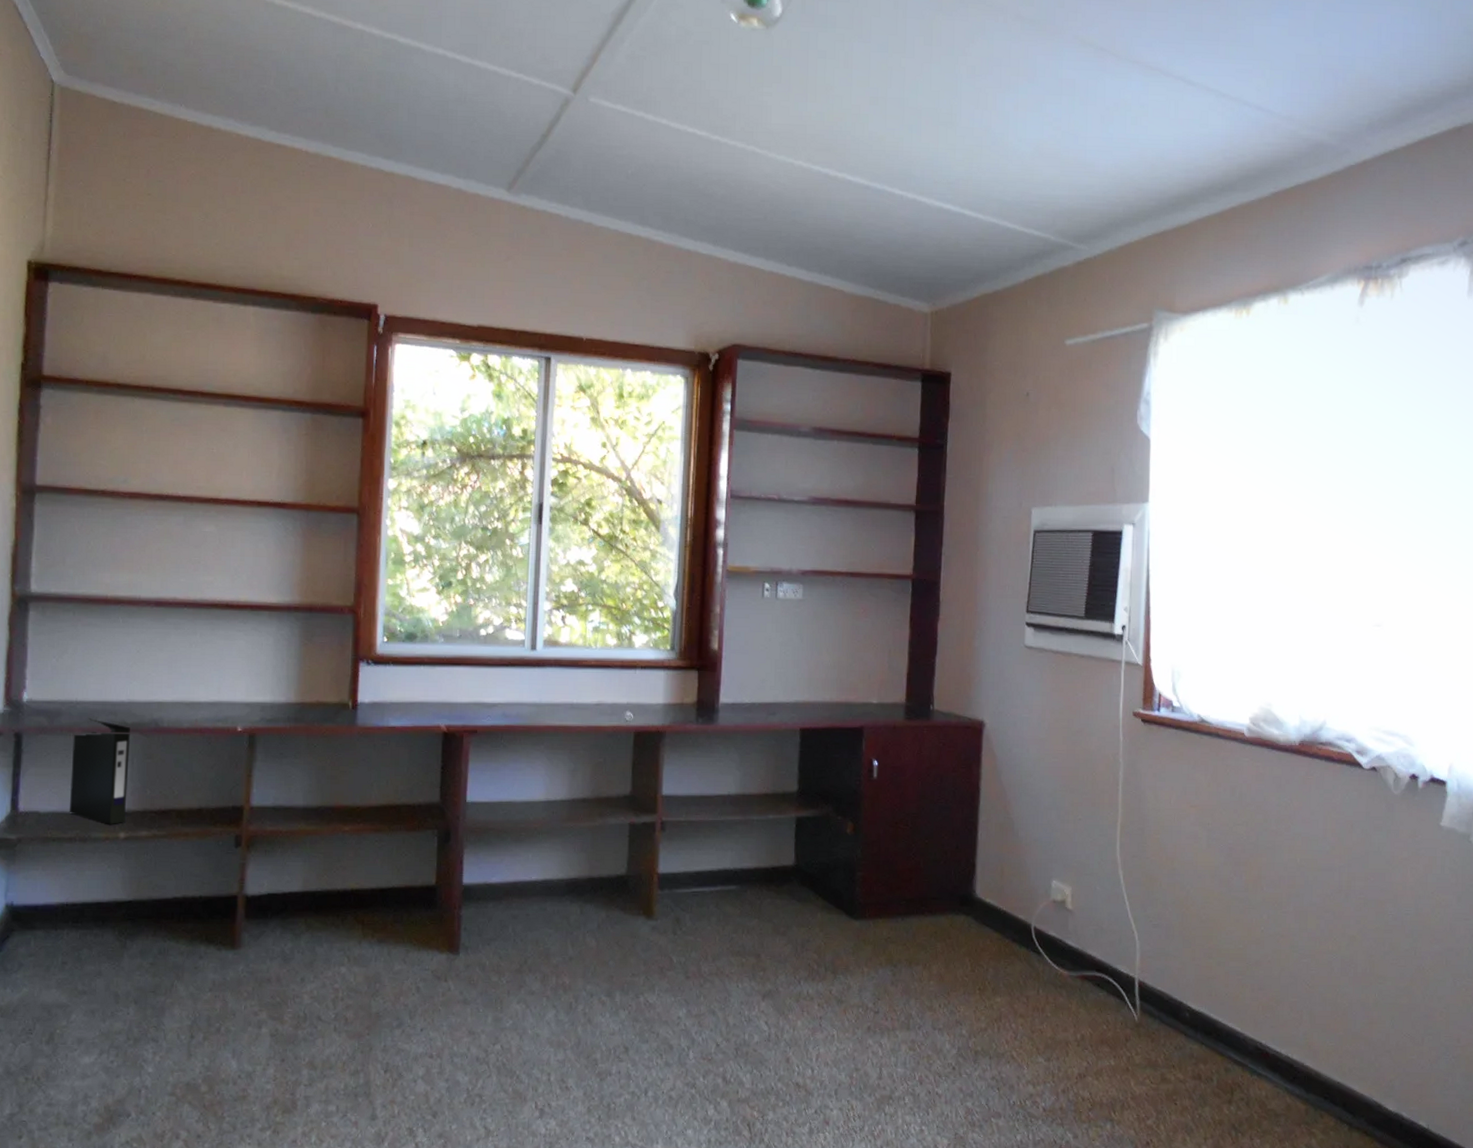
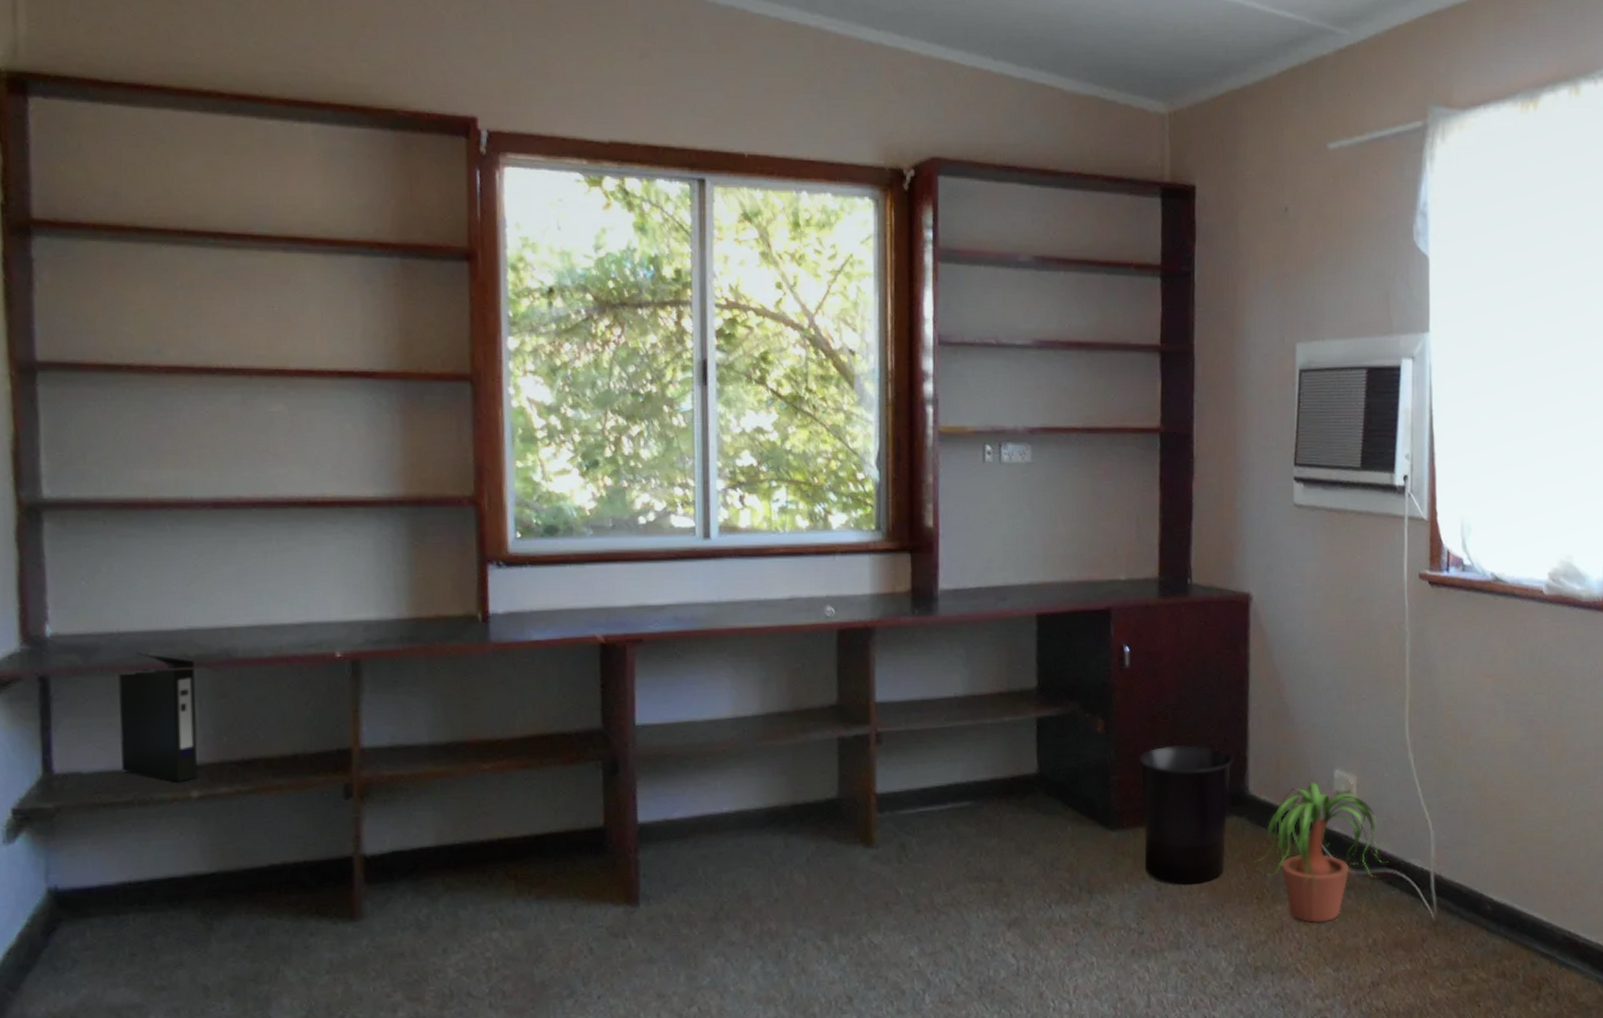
waste bin: none [882,850,963,972] -> present [1140,745,1233,884]
potted plant: none [978,890,1104,1016] -> present [1254,782,1395,924]

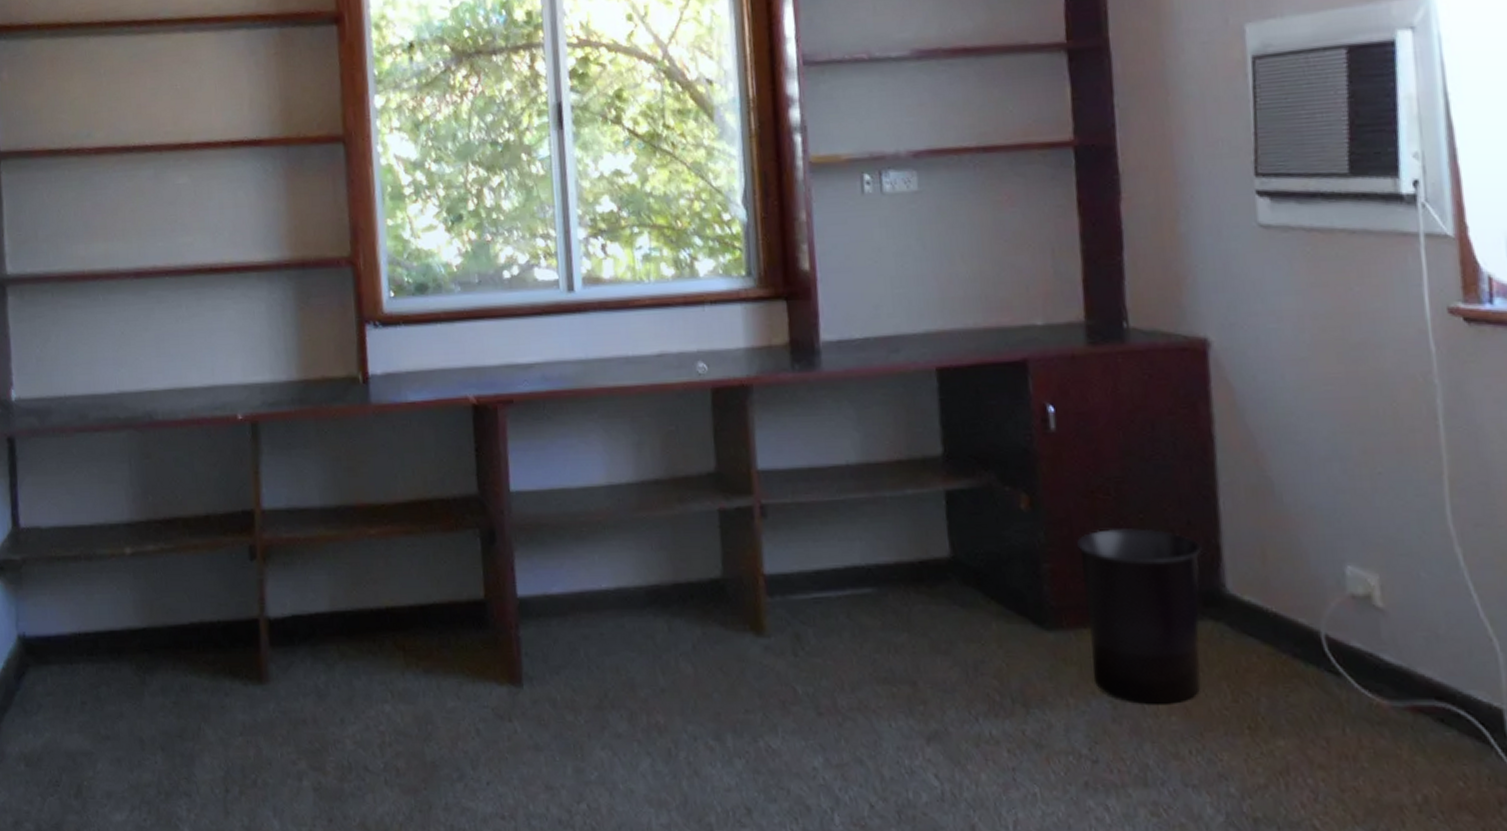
binder: present [118,653,198,783] -> none [66,415,130,540]
potted plant: present [1254,782,1395,924] -> none [1242,581,1444,768]

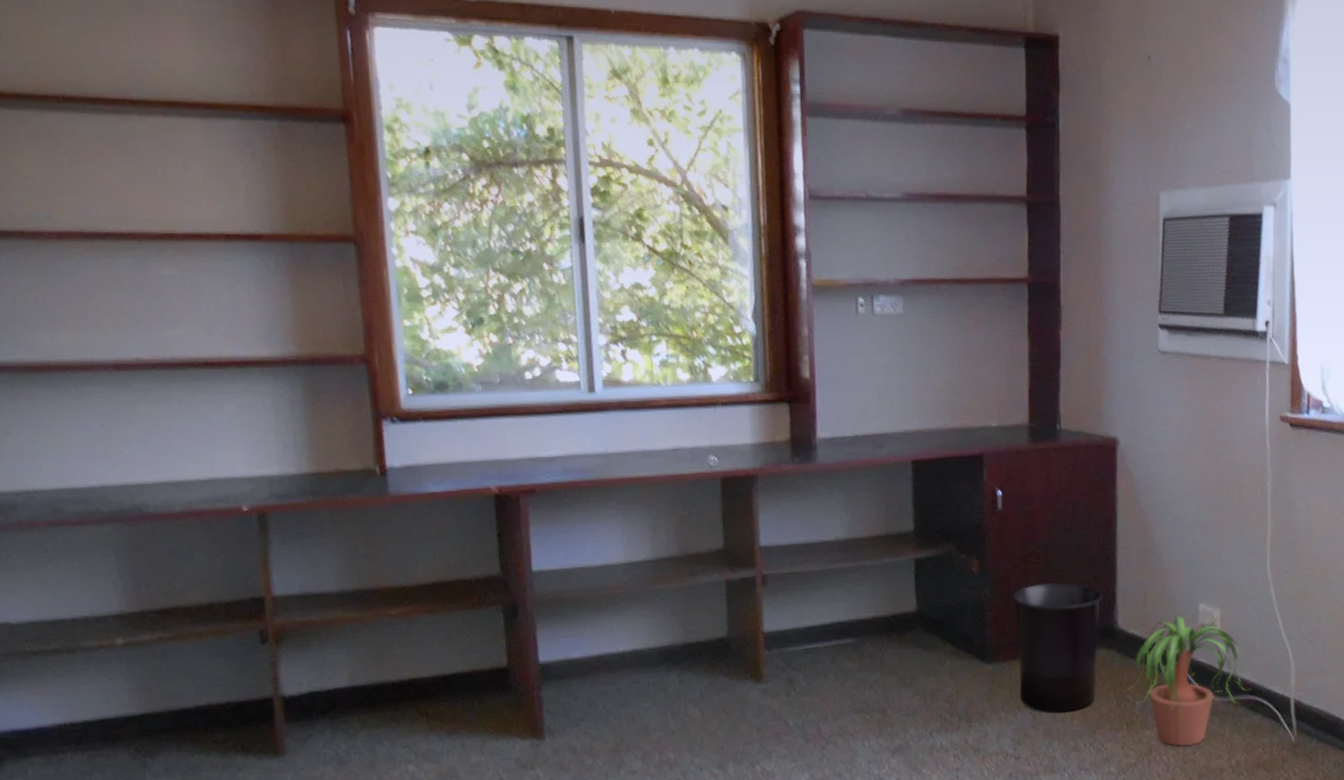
potted plant: none [1242,581,1444,768] -> present [1124,616,1257,747]

